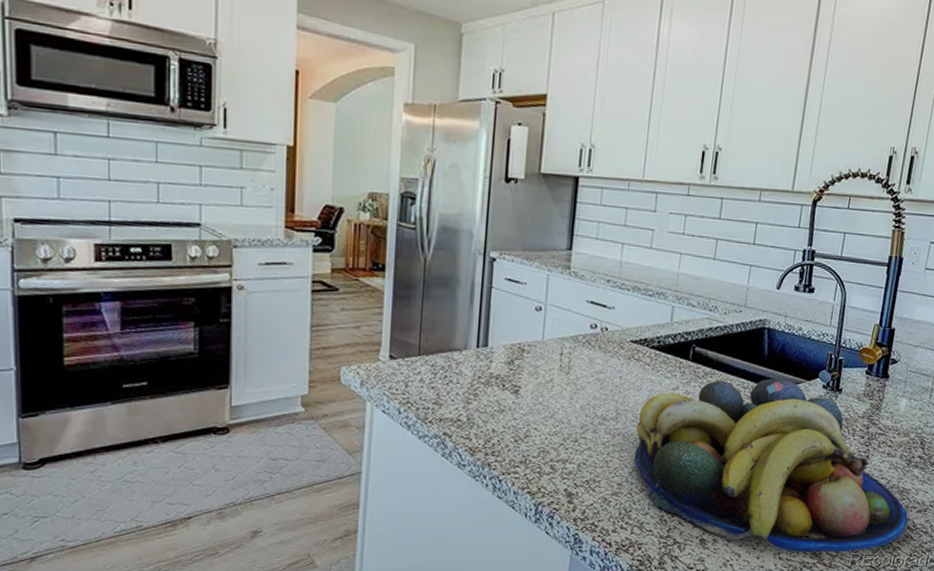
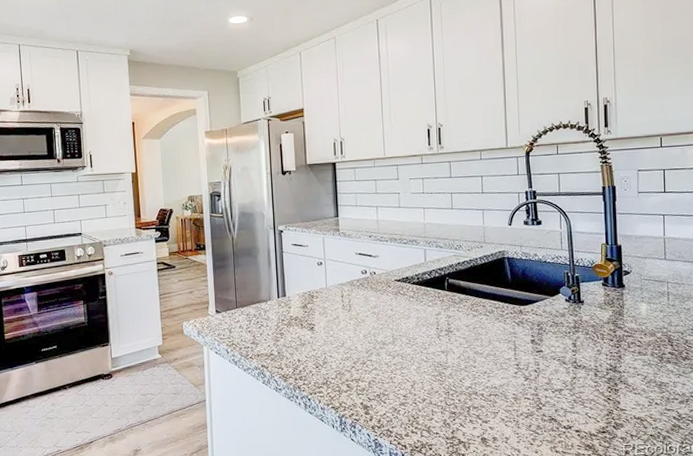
fruit bowl: present [634,378,908,552] -> none [411,297,672,446]

